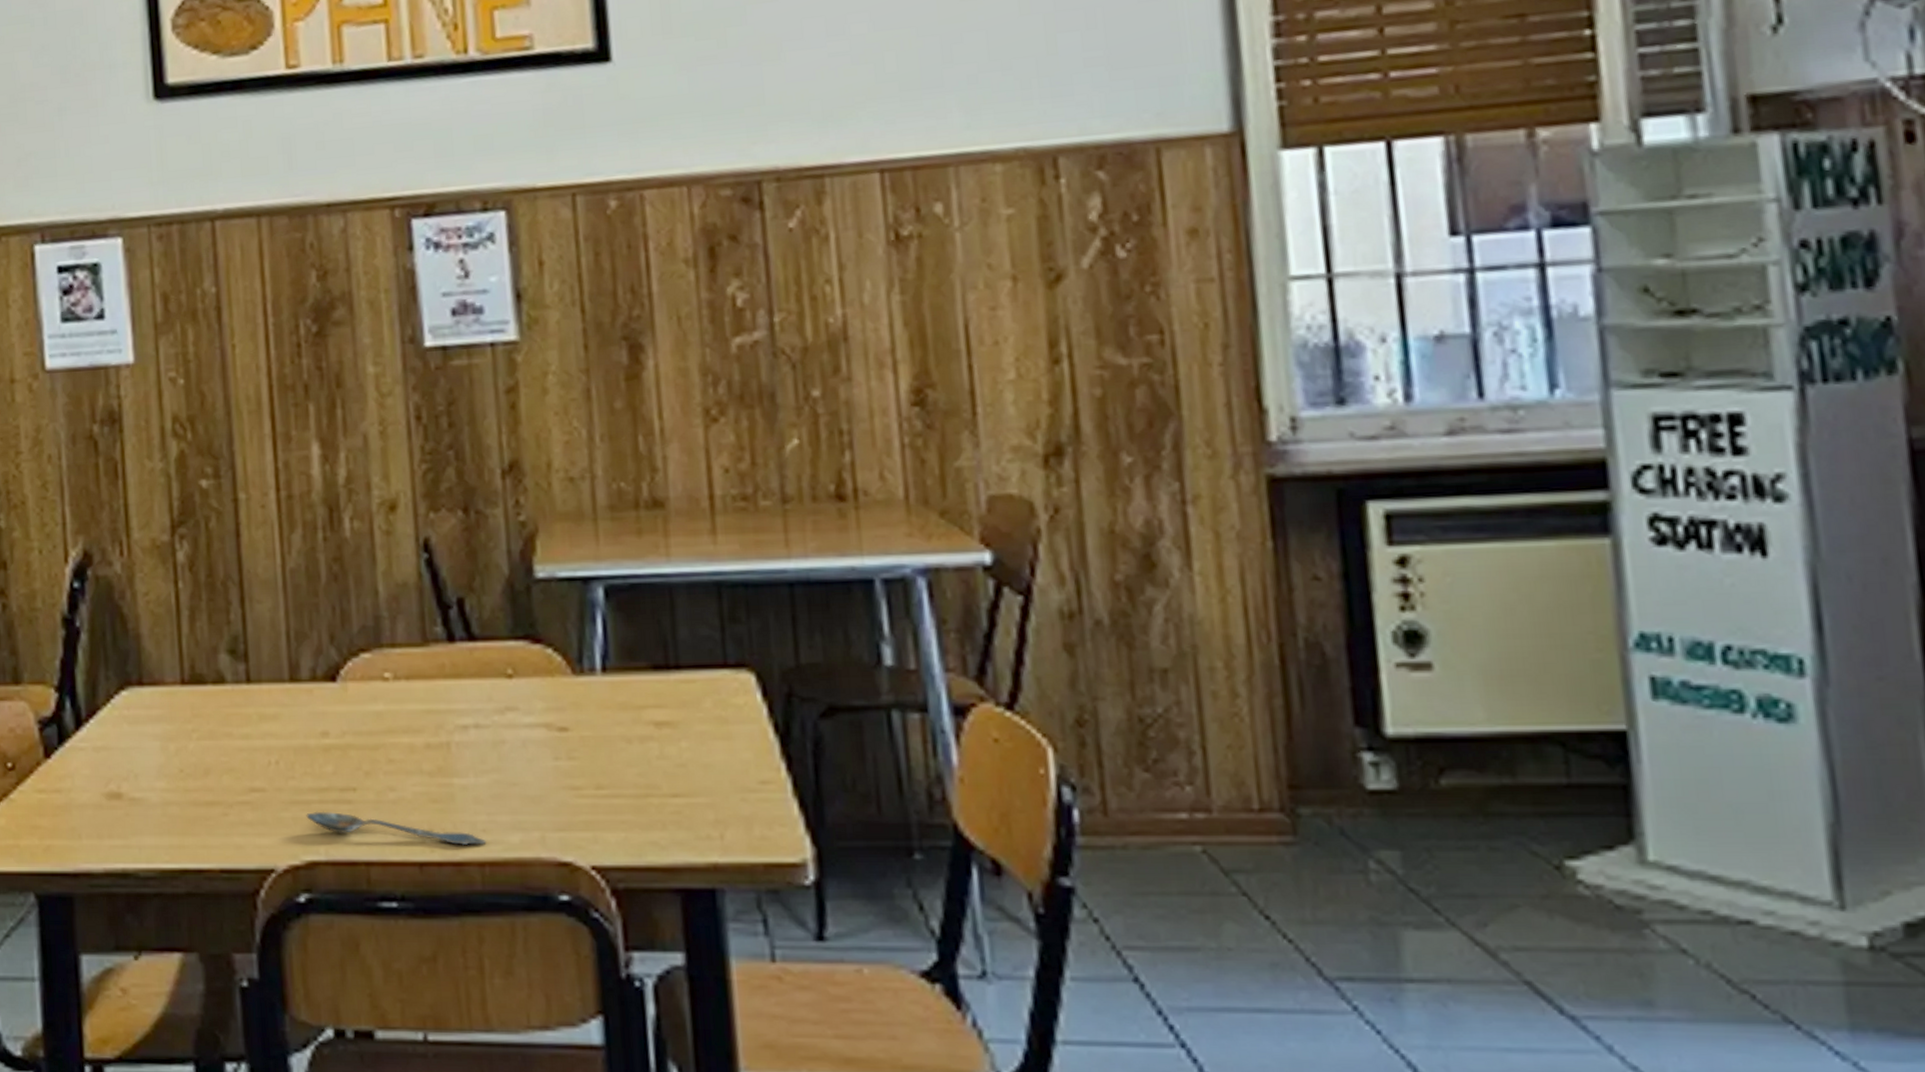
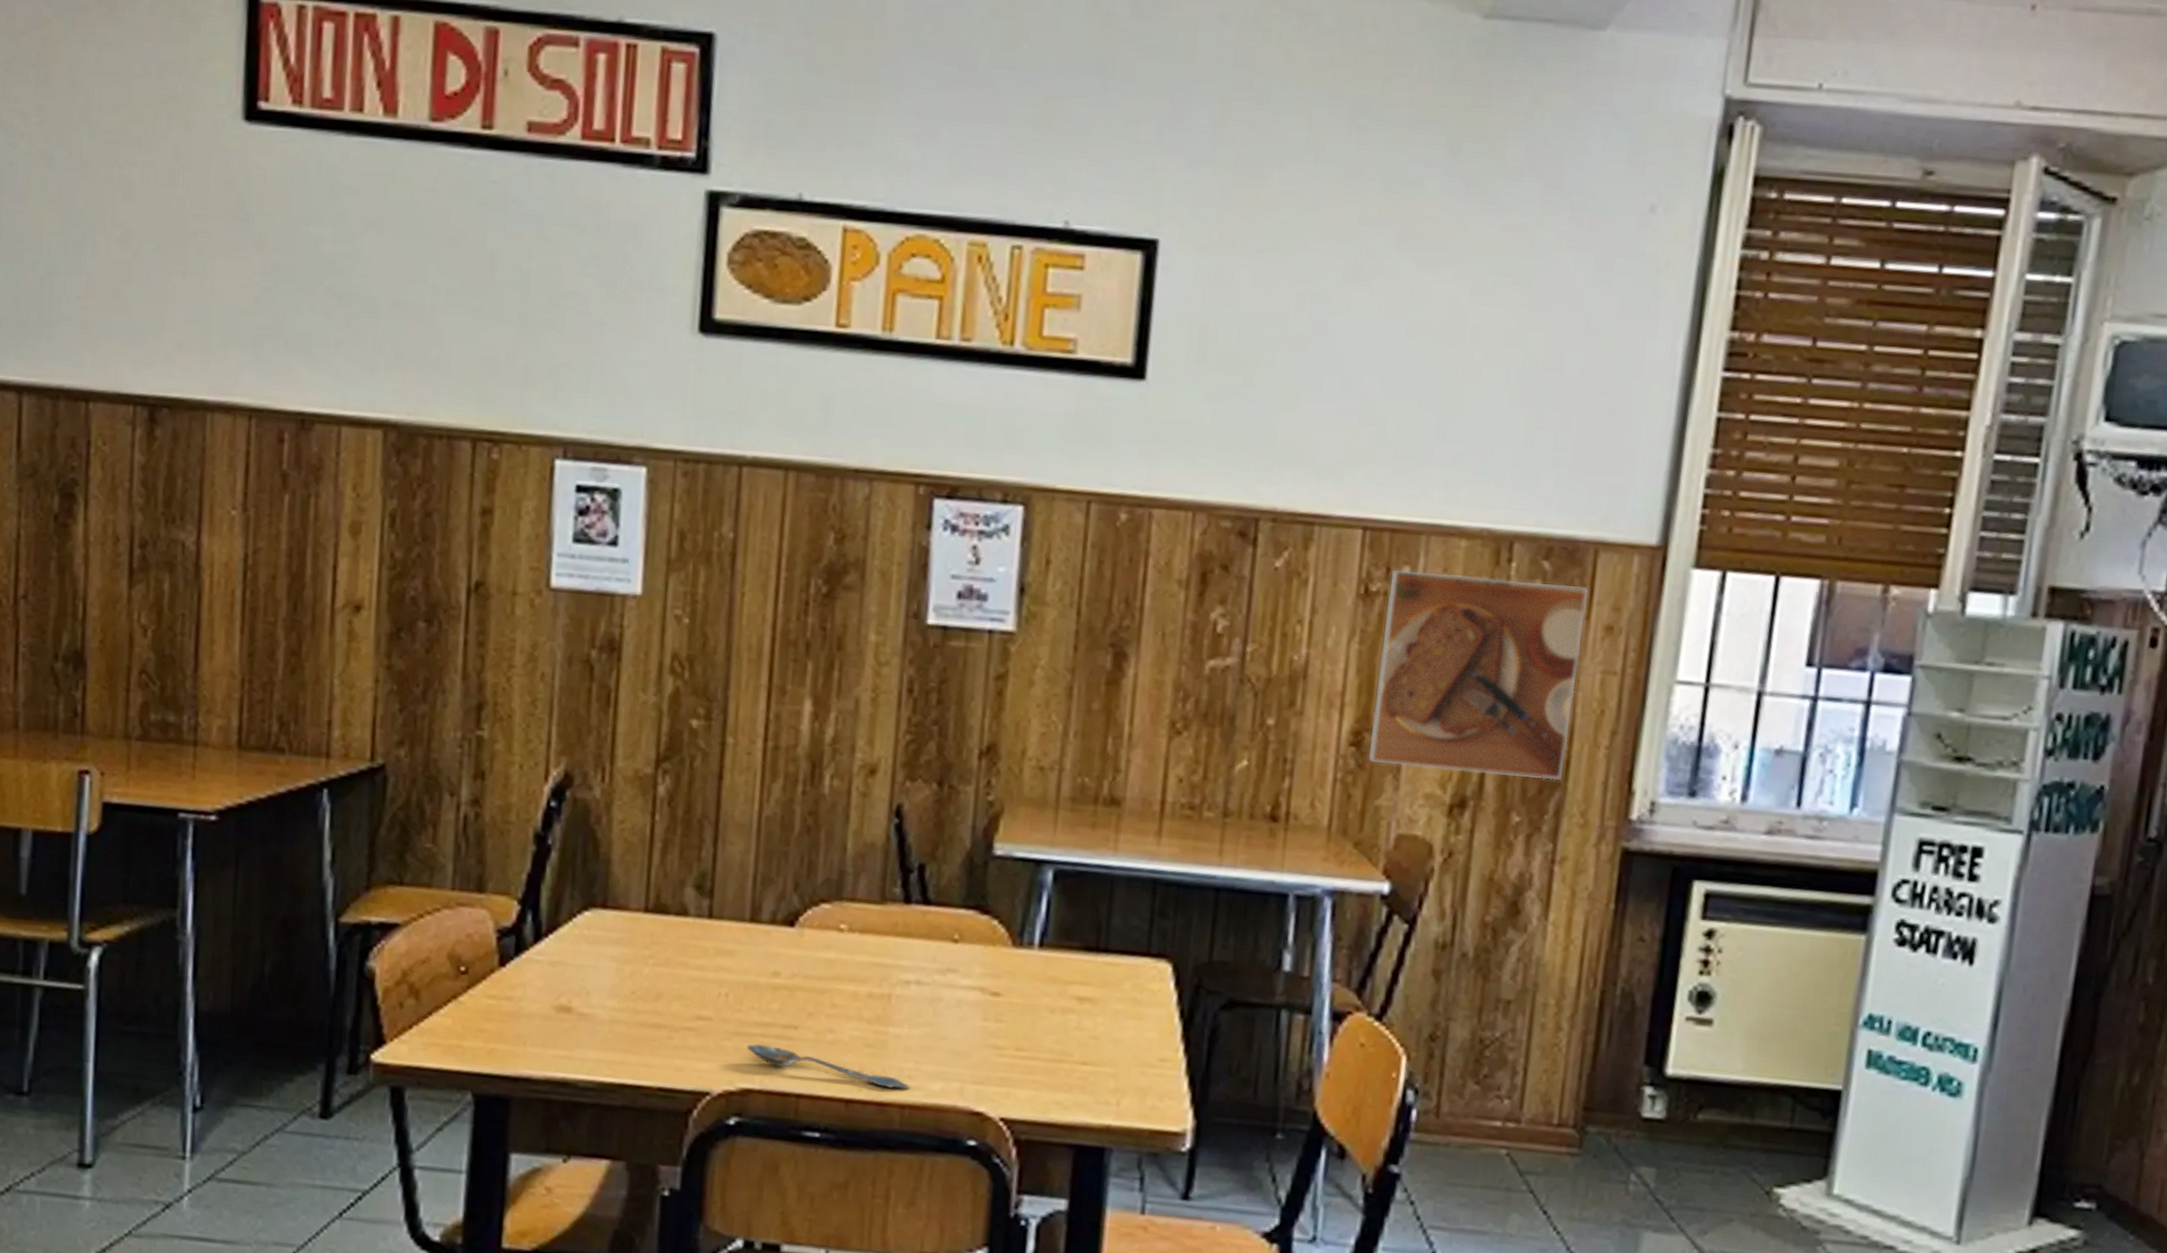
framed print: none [921,191,1174,421] -> present [1368,569,1588,781]

